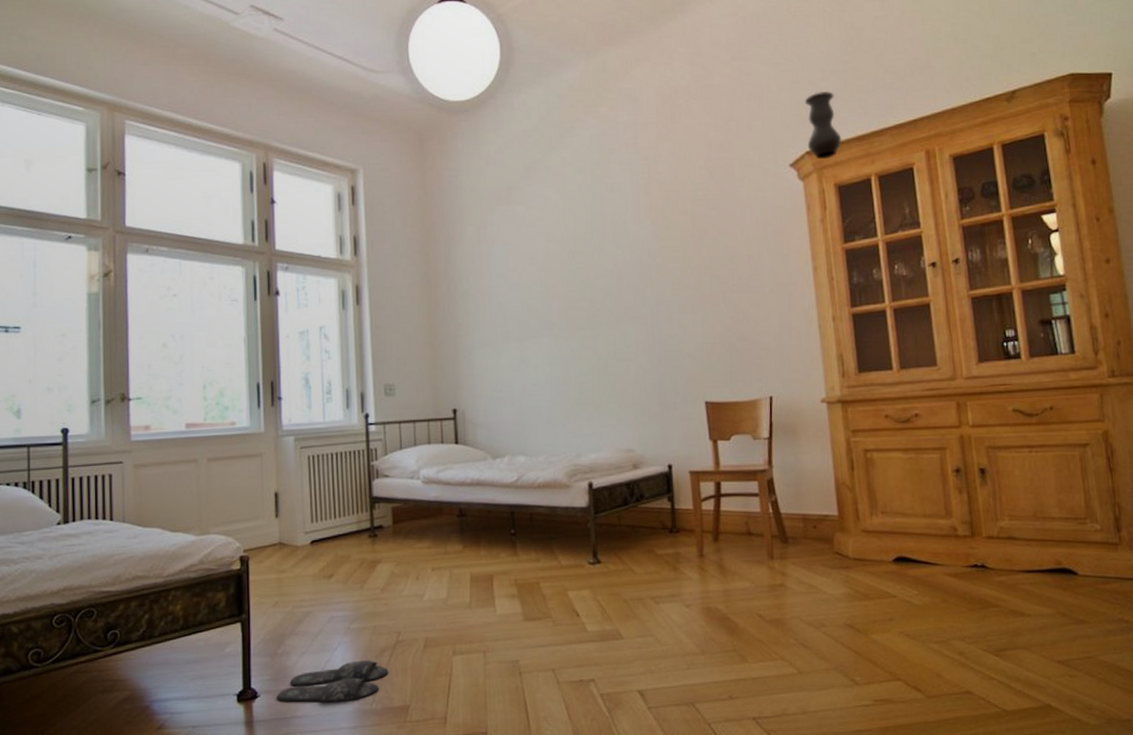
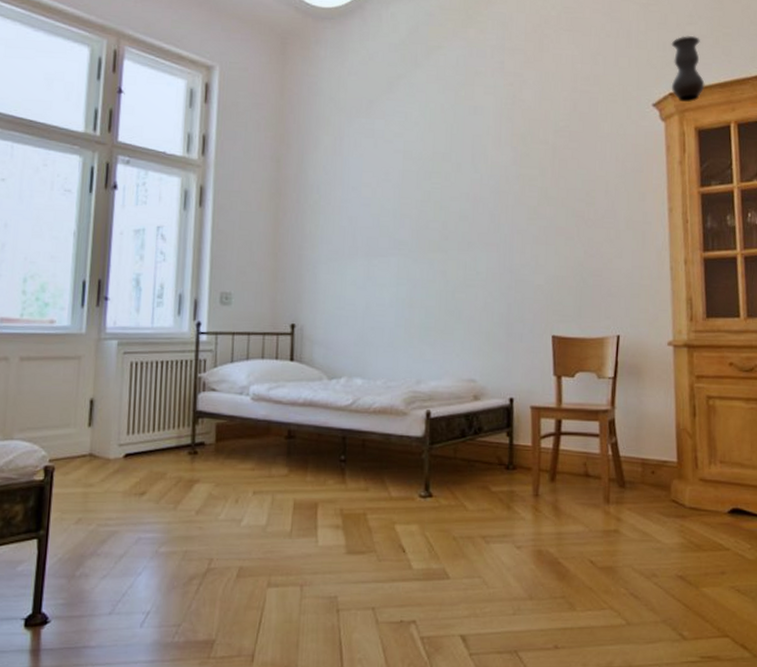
slippers: present [277,660,389,703] -> none [69,588,196,633]

